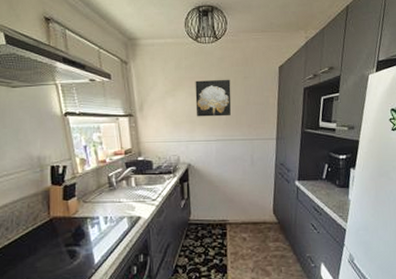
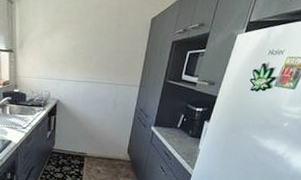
wall art: present [195,79,231,117] -> none [69,24,105,61]

